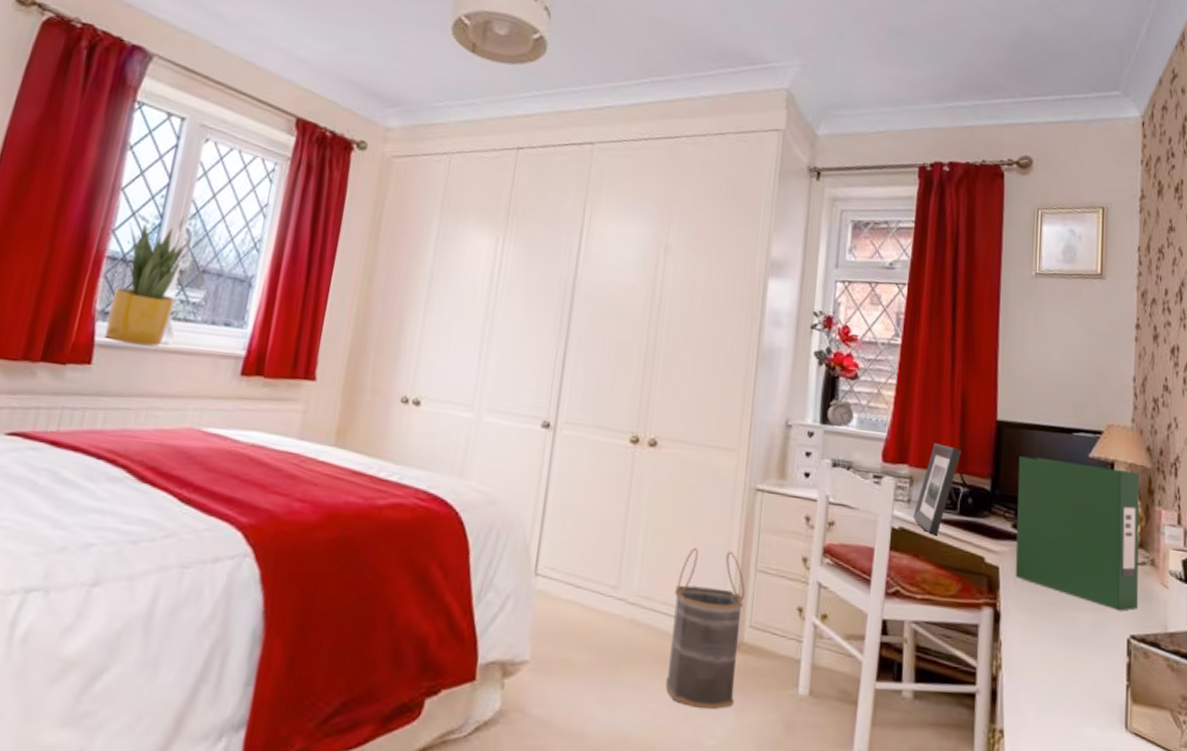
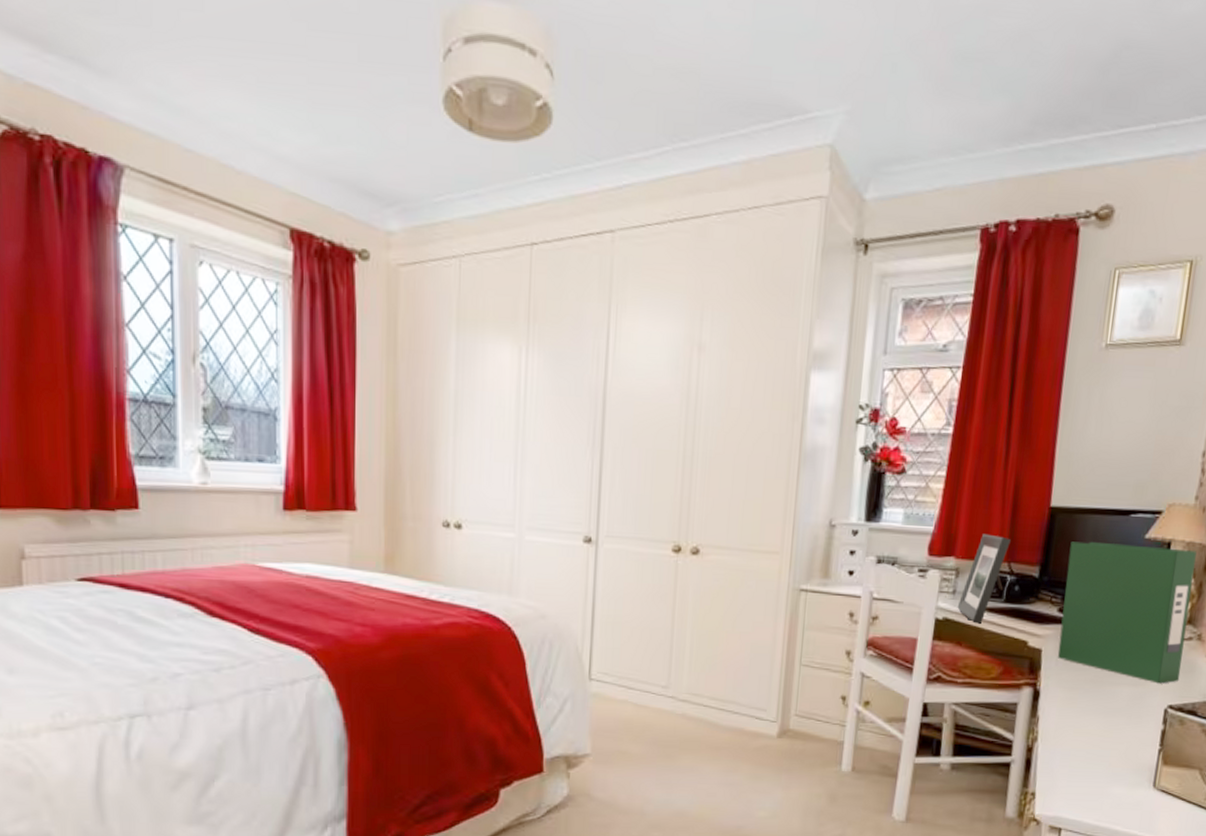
planter: present [104,222,194,347] -> none [141,360,209,488]
basket: present [665,547,745,709] -> none [717,647,790,786]
alarm clock: present [826,396,854,429] -> none [871,492,900,525]

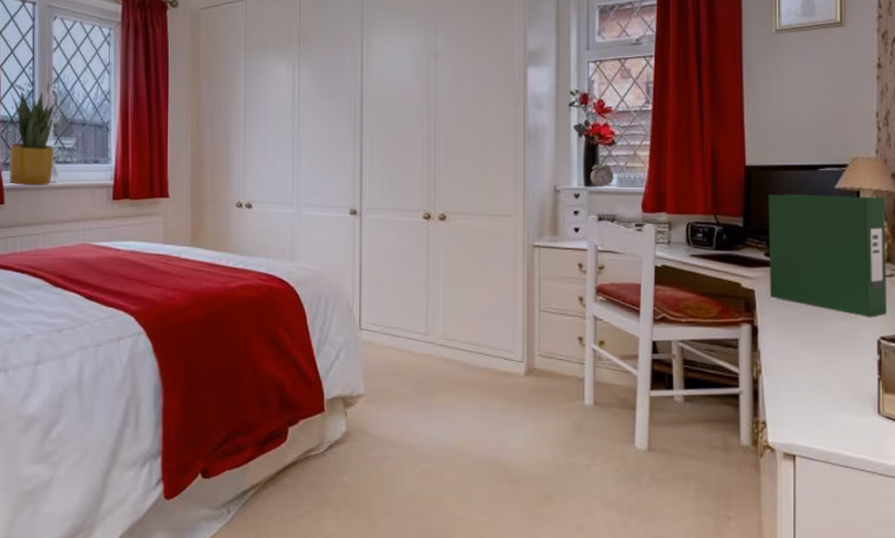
planter: none [141,360,209,488] -> present [9,91,59,185]
alarm clock: none [871,492,900,525] -> present [589,161,614,188]
picture frame: present [957,534,1011,625] -> none [673,191,714,270]

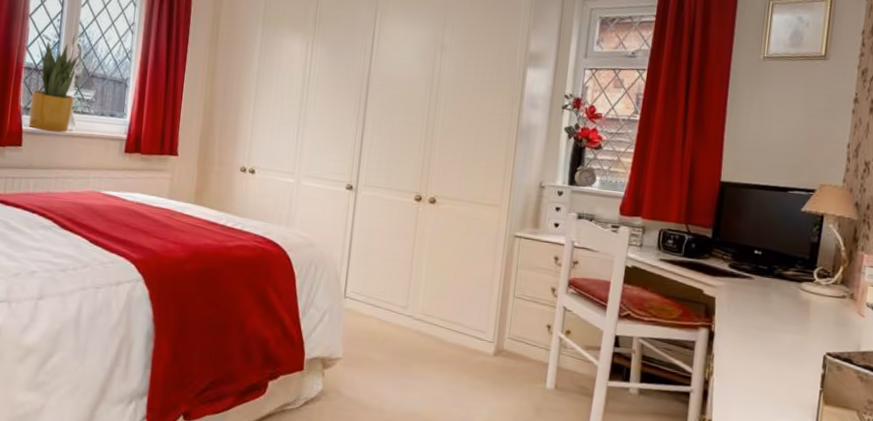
binder: present [768,193,887,317] -> none [728,210,846,334]

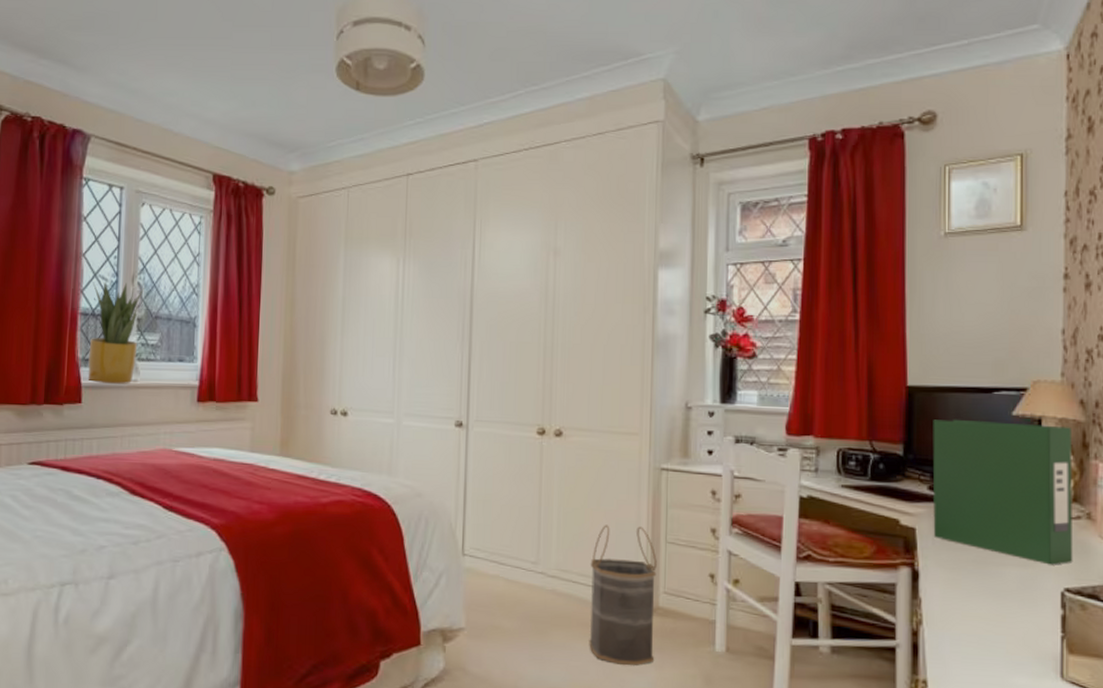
basket: none [443,279,505,396] -> present [589,525,657,665]
alarm clock: present [574,163,597,189] -> none [726,376,754,406]
binder: none [728,210,846,334] -> present [932,419,1073,565]

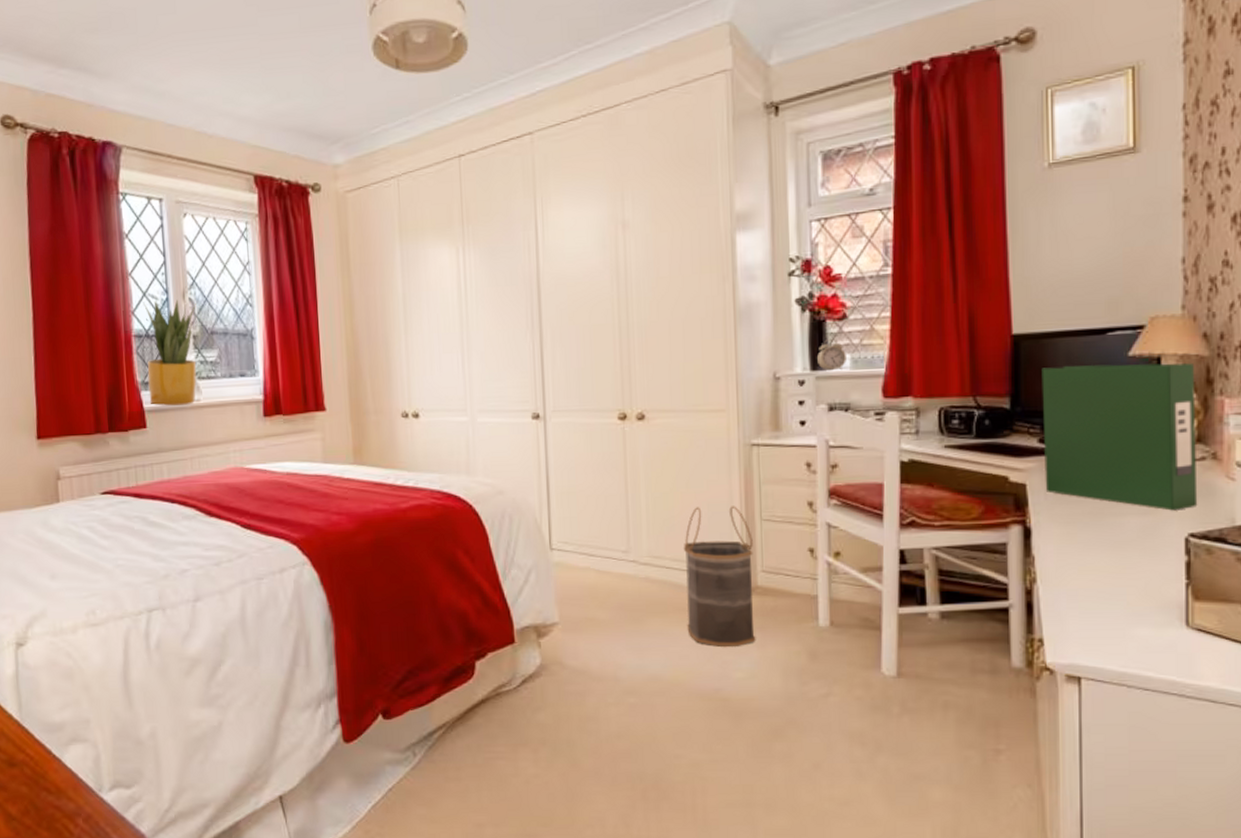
alarm clock: none [726,376,754,406] -> present [816,339,846,372]

